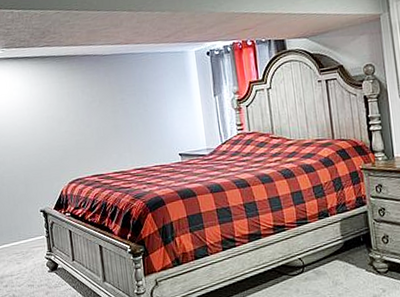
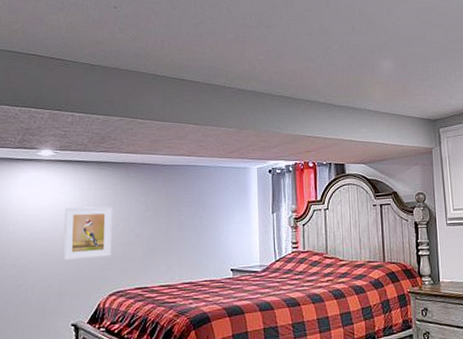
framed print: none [18,100,67,153] -> present [63,206,112,260]

